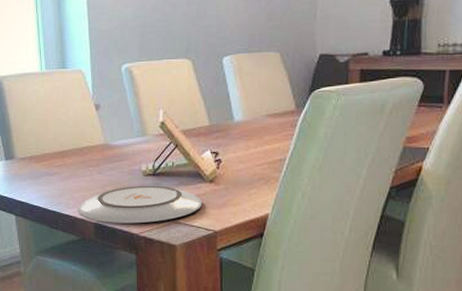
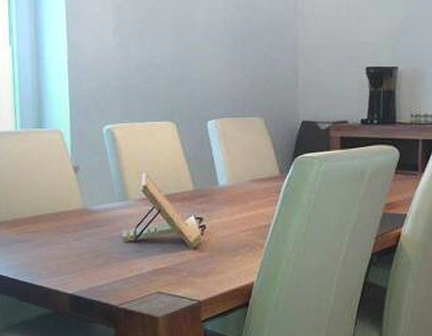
plate: present [78,185,203,224] -> none [51,252,187,295]

